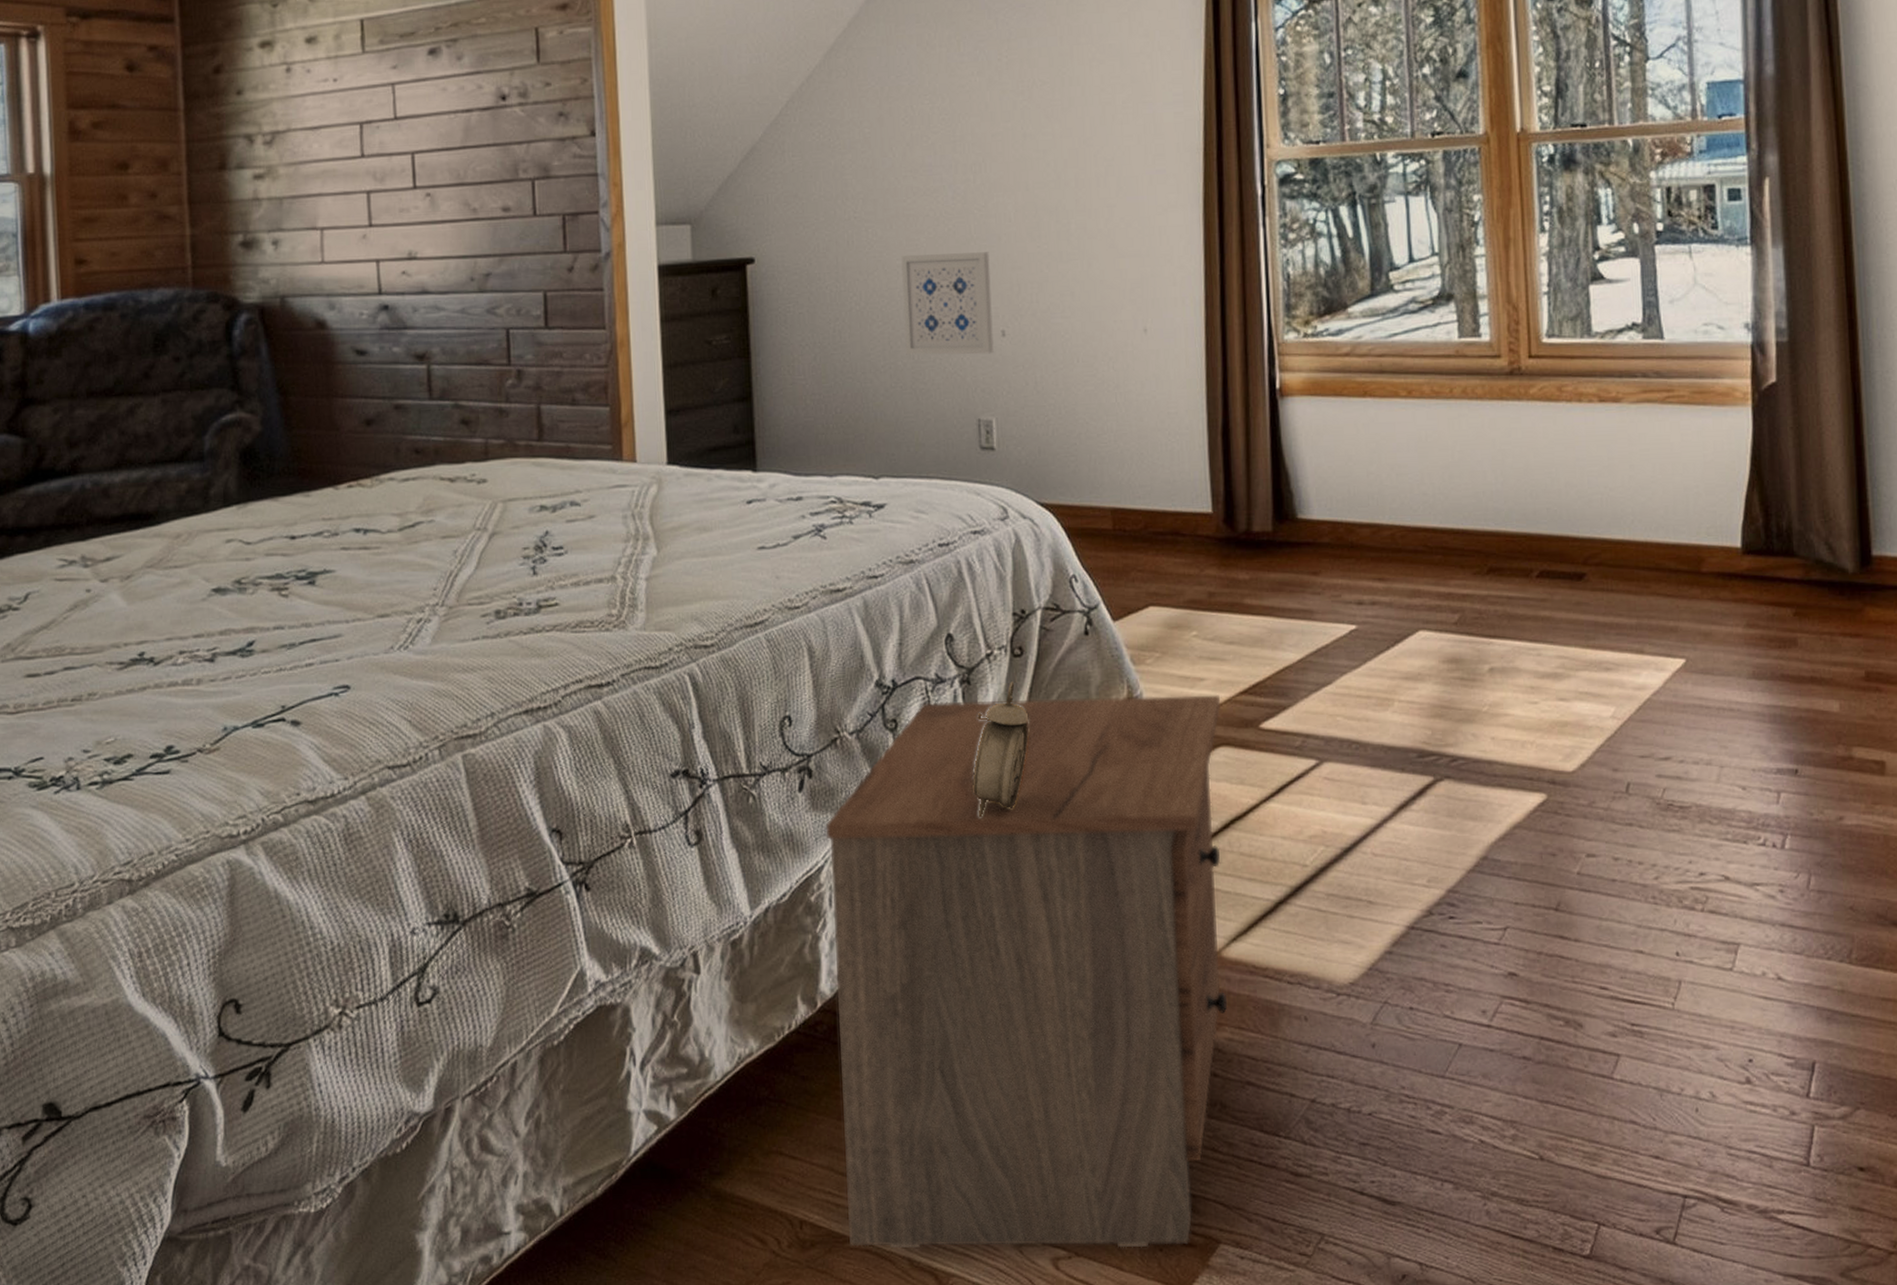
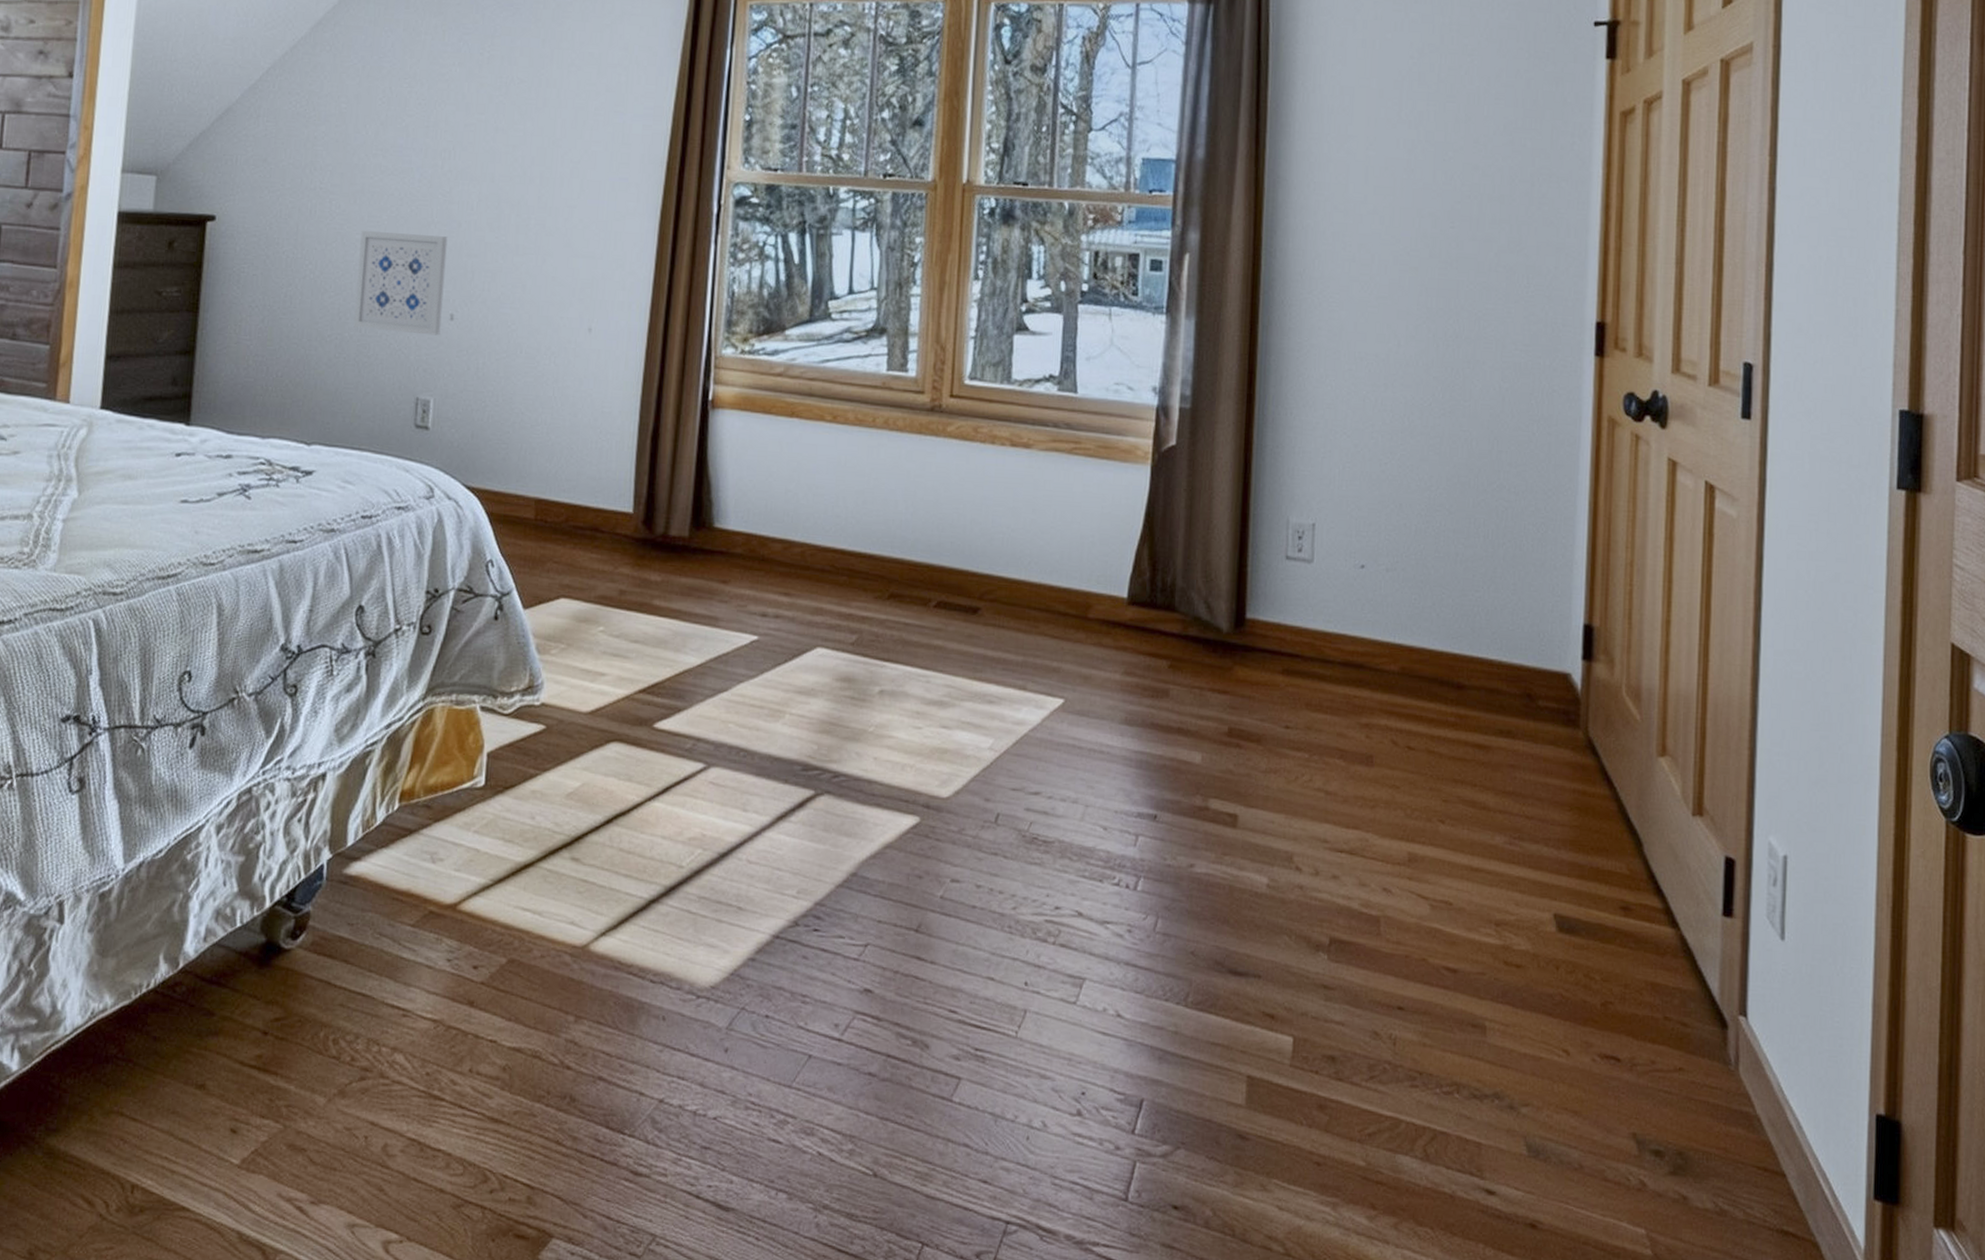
nightstand: present [825,695,1228,1248] -> none [180,671,618,1237]
alarm clock: present [972,682,1029,818] -> none [364,659,429,791]

